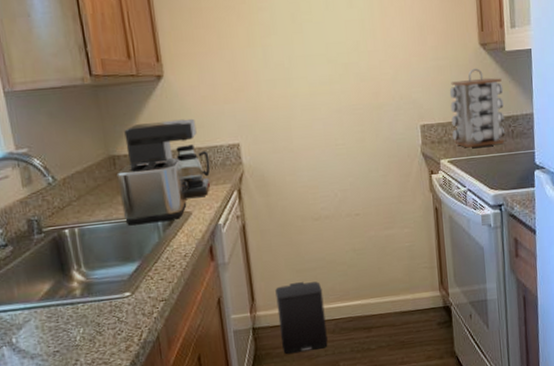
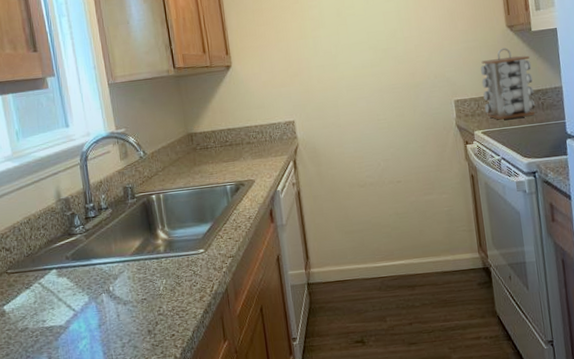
toaster: present [116,158,188,226] -> none [194,134,252,192]
coffee maker: present [124,118,211,198] -> none [200,100,271,168]
pedal bin: present [275,281,328,355] -> none [327,242,375,309]

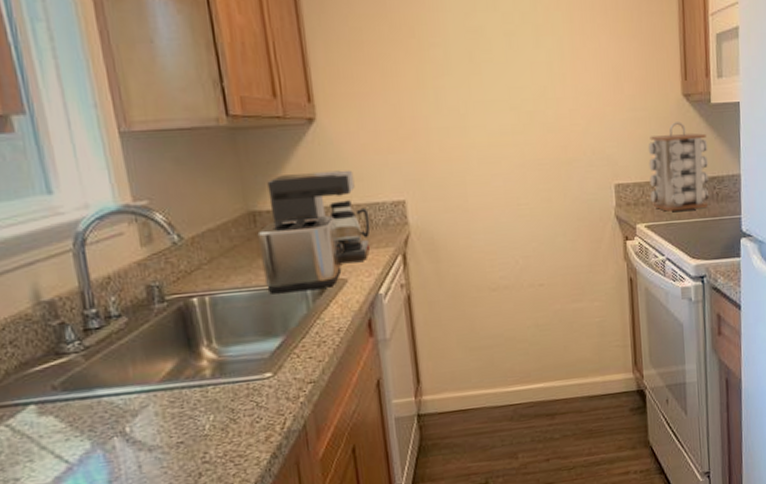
toaster: none [194,134,252,192] -> present [257,216,343,294]
coffee maker: none [200,100,271,168] -> present [267,170,371,263]

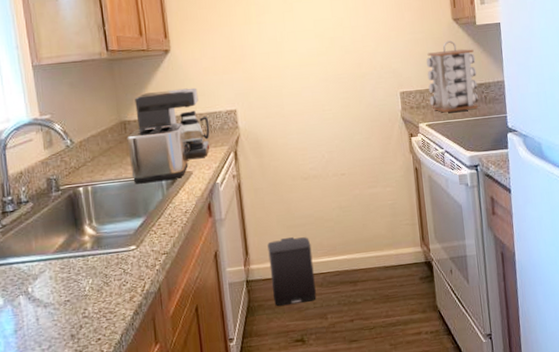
pedal bin: none [445,361,505,445] -> present [267,237,316,307]

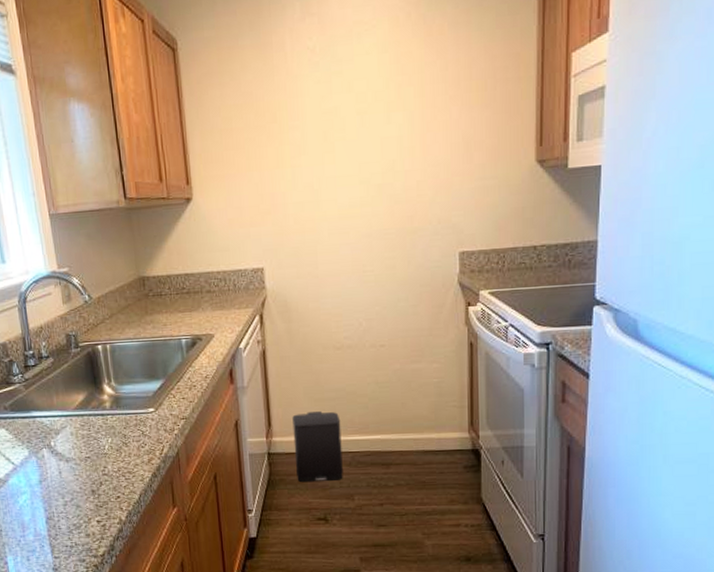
toaster: present [127,123,190,184] -> none [145,281,211,345]
coffee maker: present [135,87,210,159] -> none [154,241,234,321]
spice rack: present [426,40,479,113] -> none [496,188,562,279]

